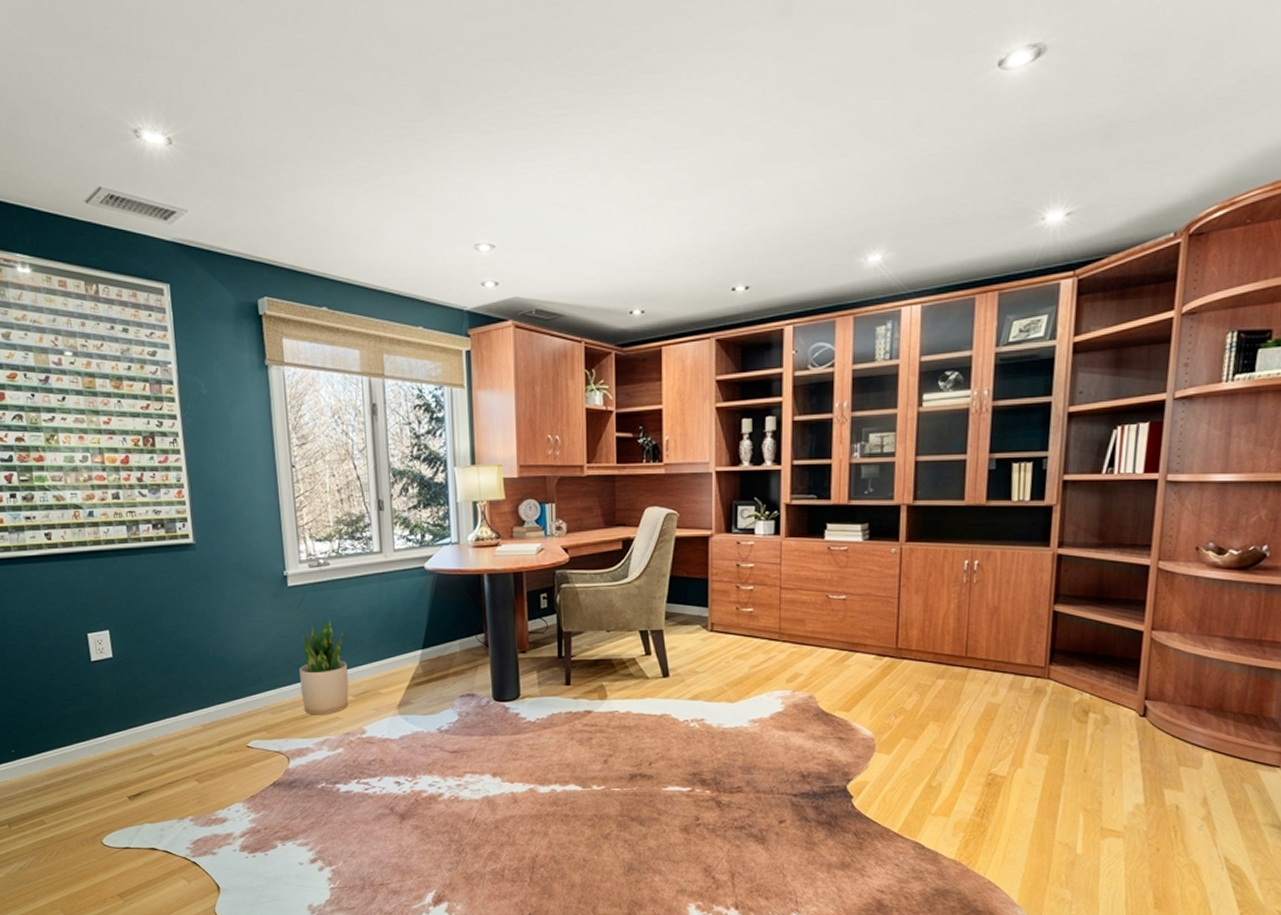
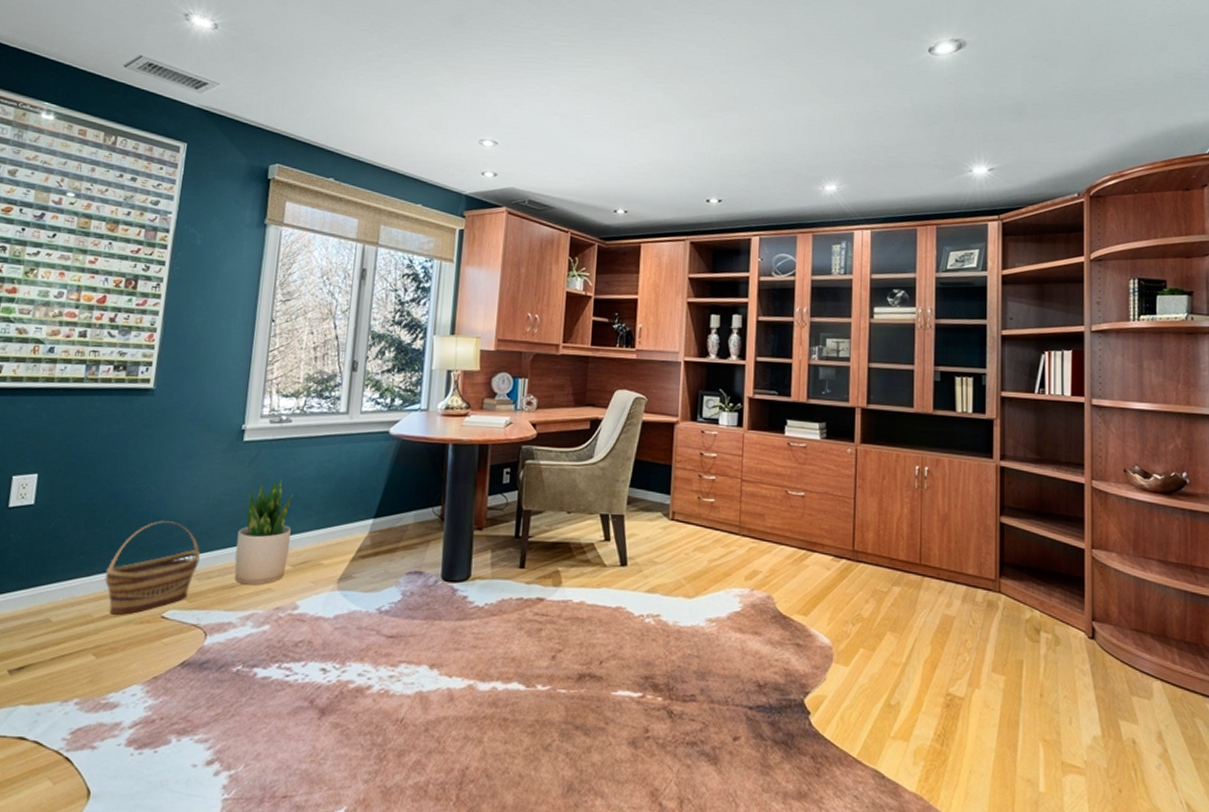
basket: none [189,664,270,747] -> present [104,521,200,615]

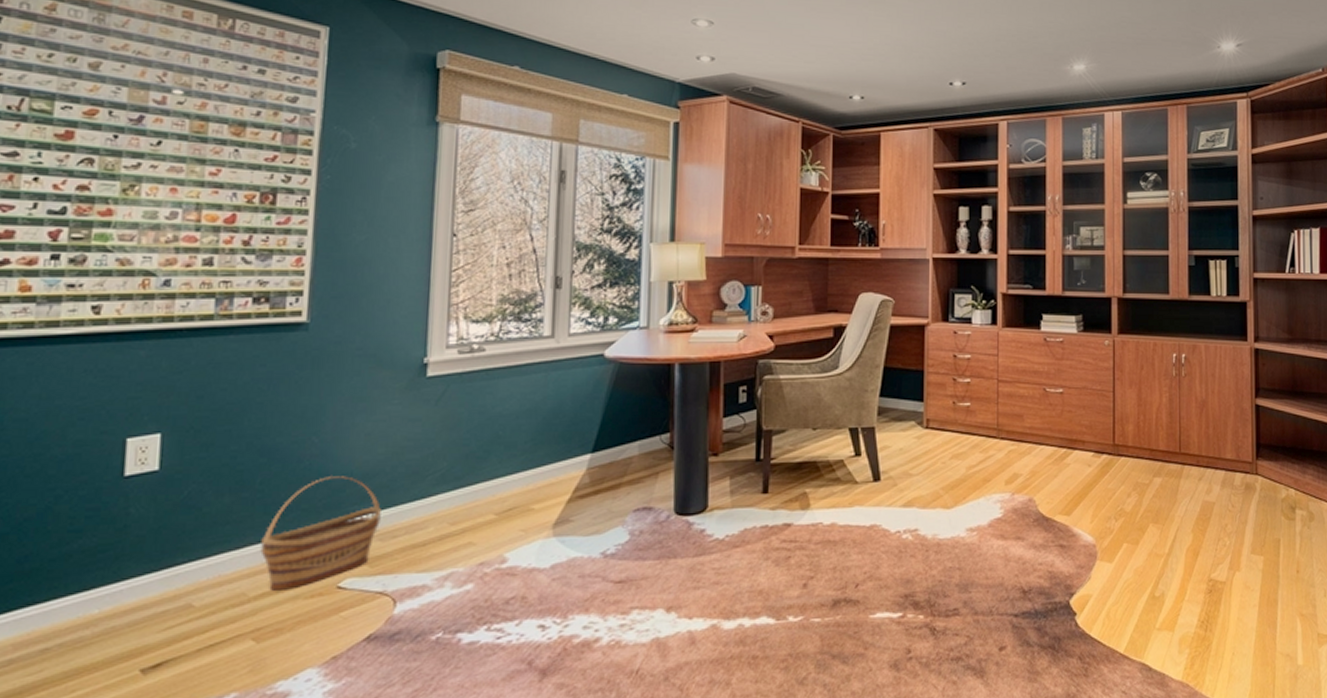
planter: present [234,479,293,586] -> none [425,417,493,541]

